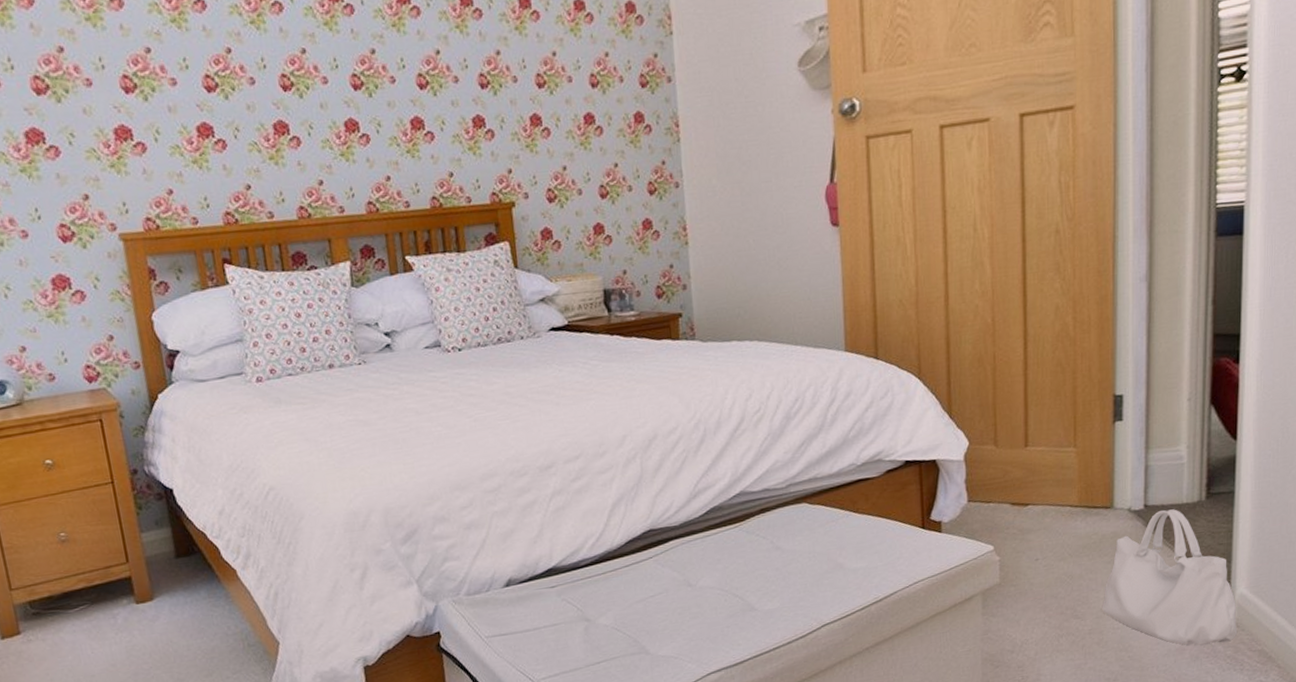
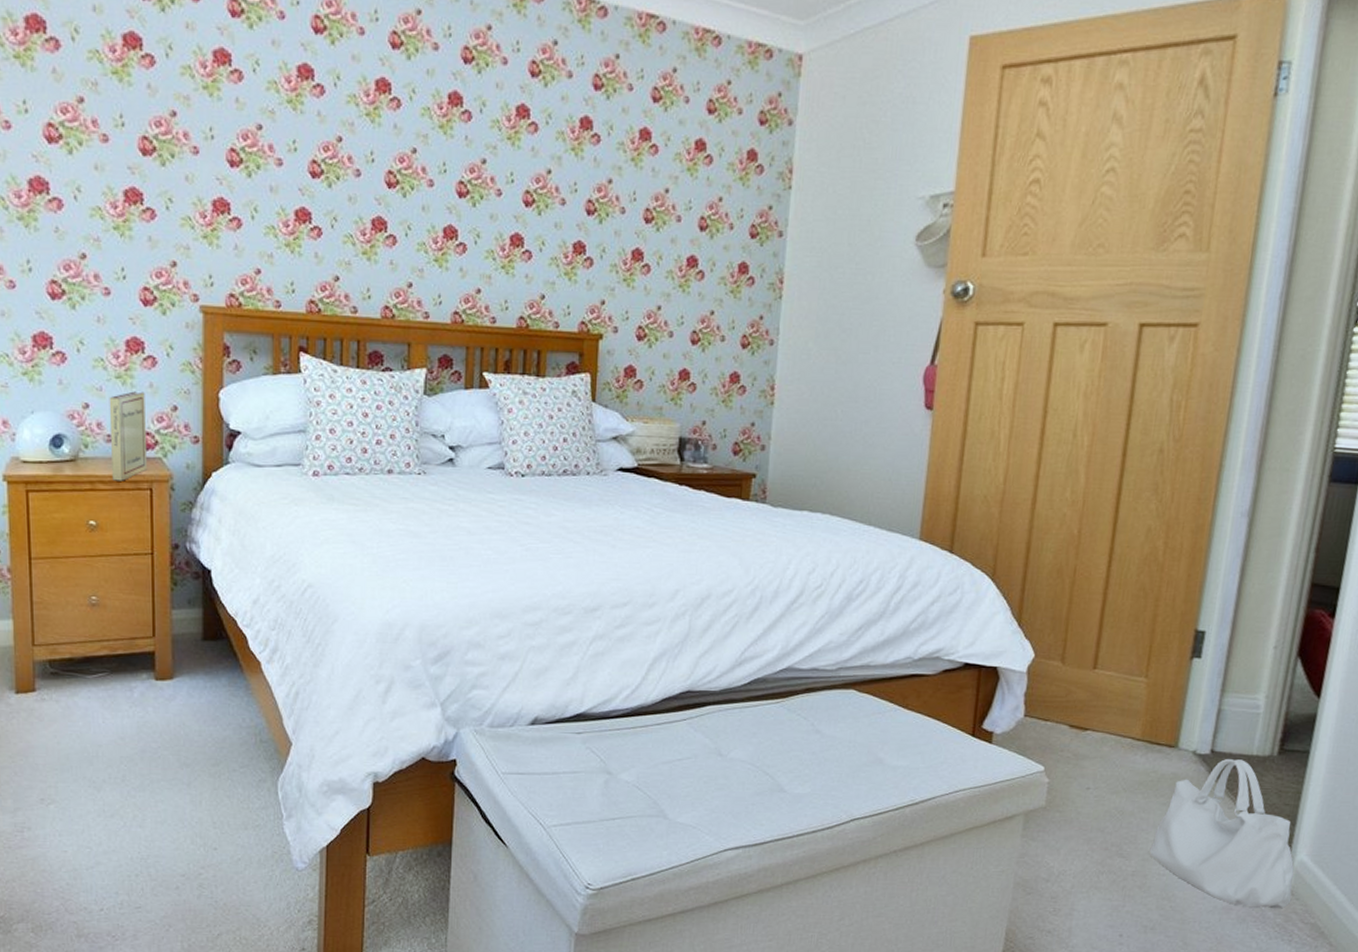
book: none [44,326,94,418] -> present [109,391,148,481]

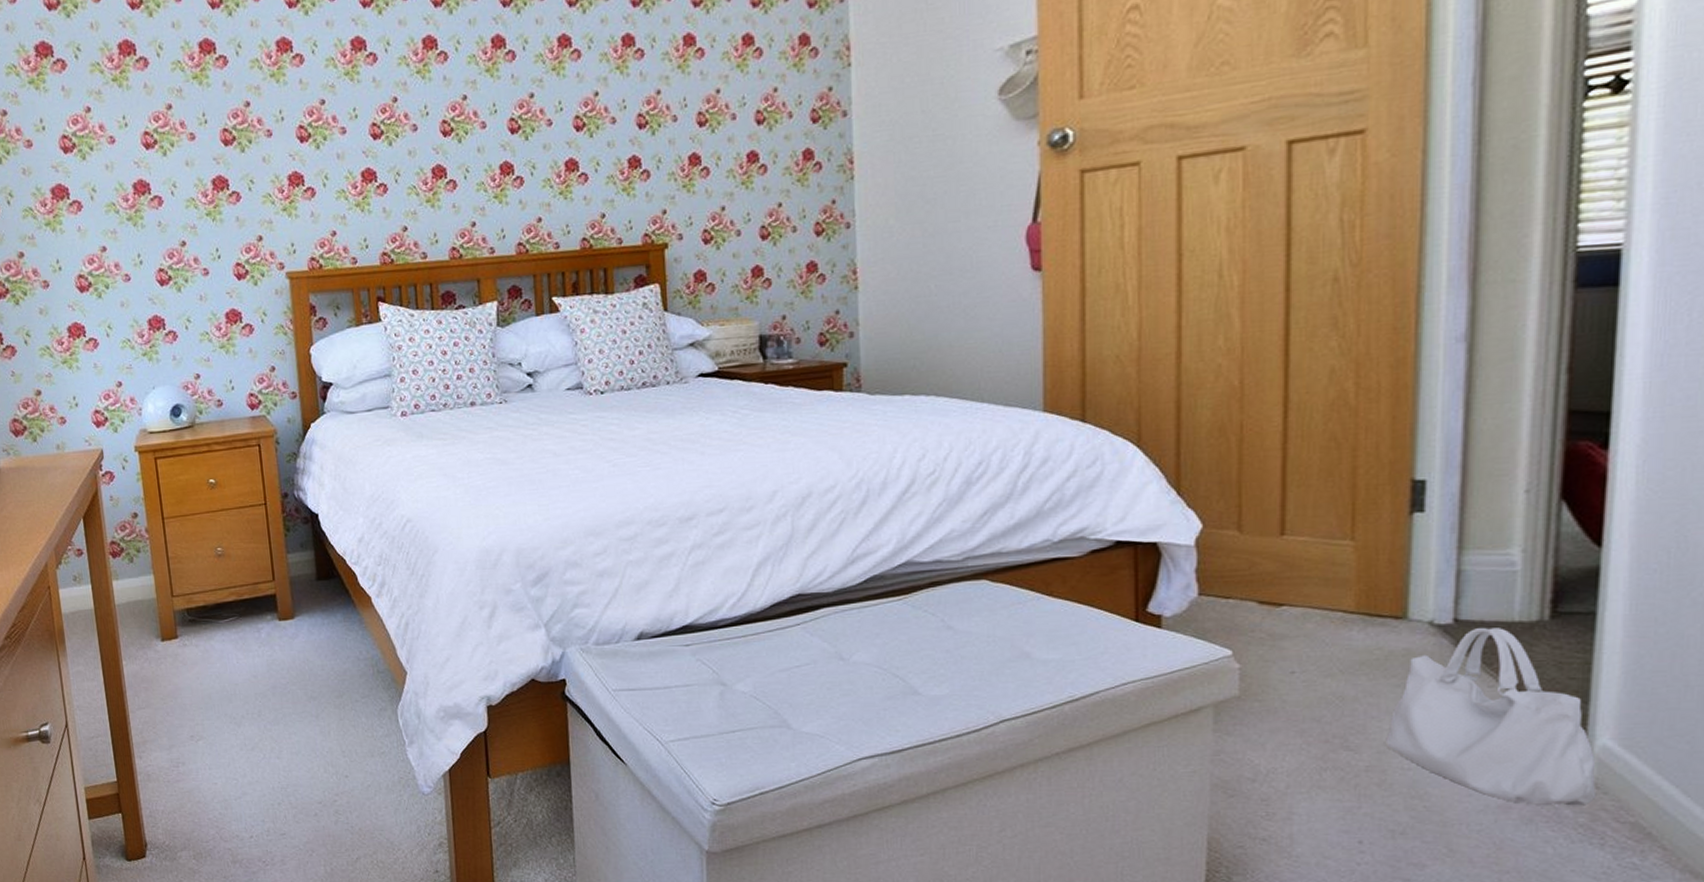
book: present [109,391,148,481] -> none [216,357,255,441]

